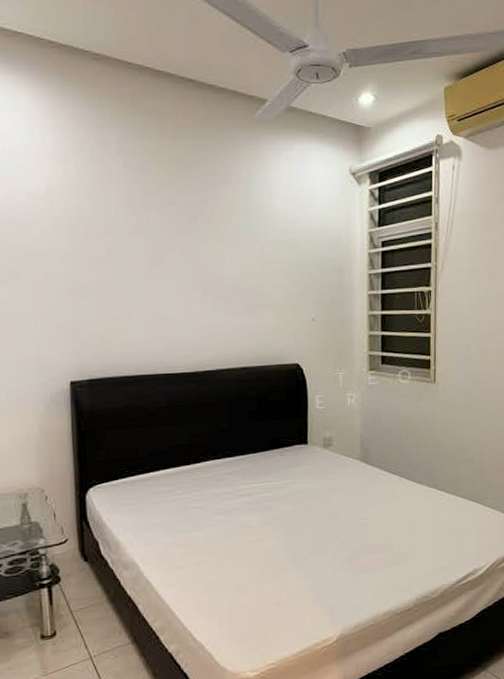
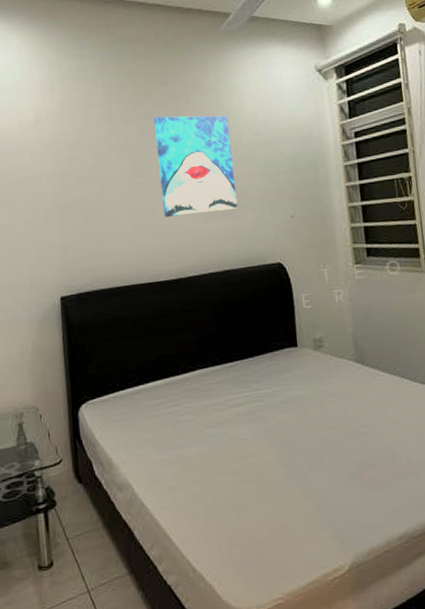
wall art: none [178,203,260,309] -> present [154,115,238,217]

